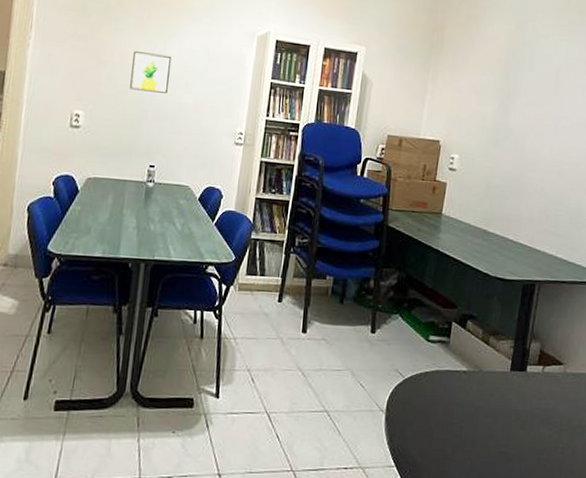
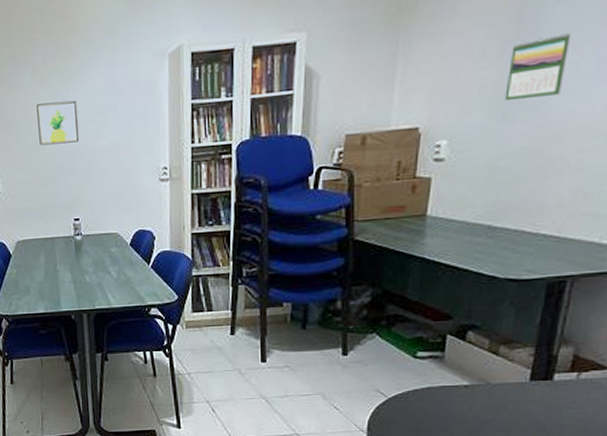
calendar: none [497,92,538,136] -> present [504,33,571,101]

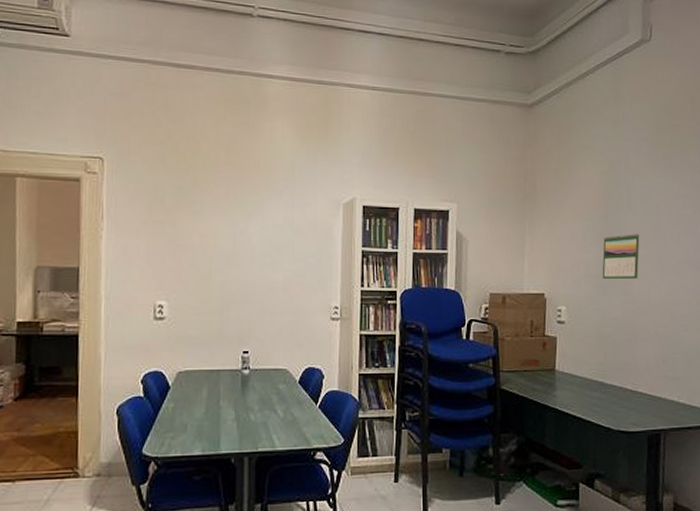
wall art: present [37,100,80,146] -> none [214,232,256,274]

